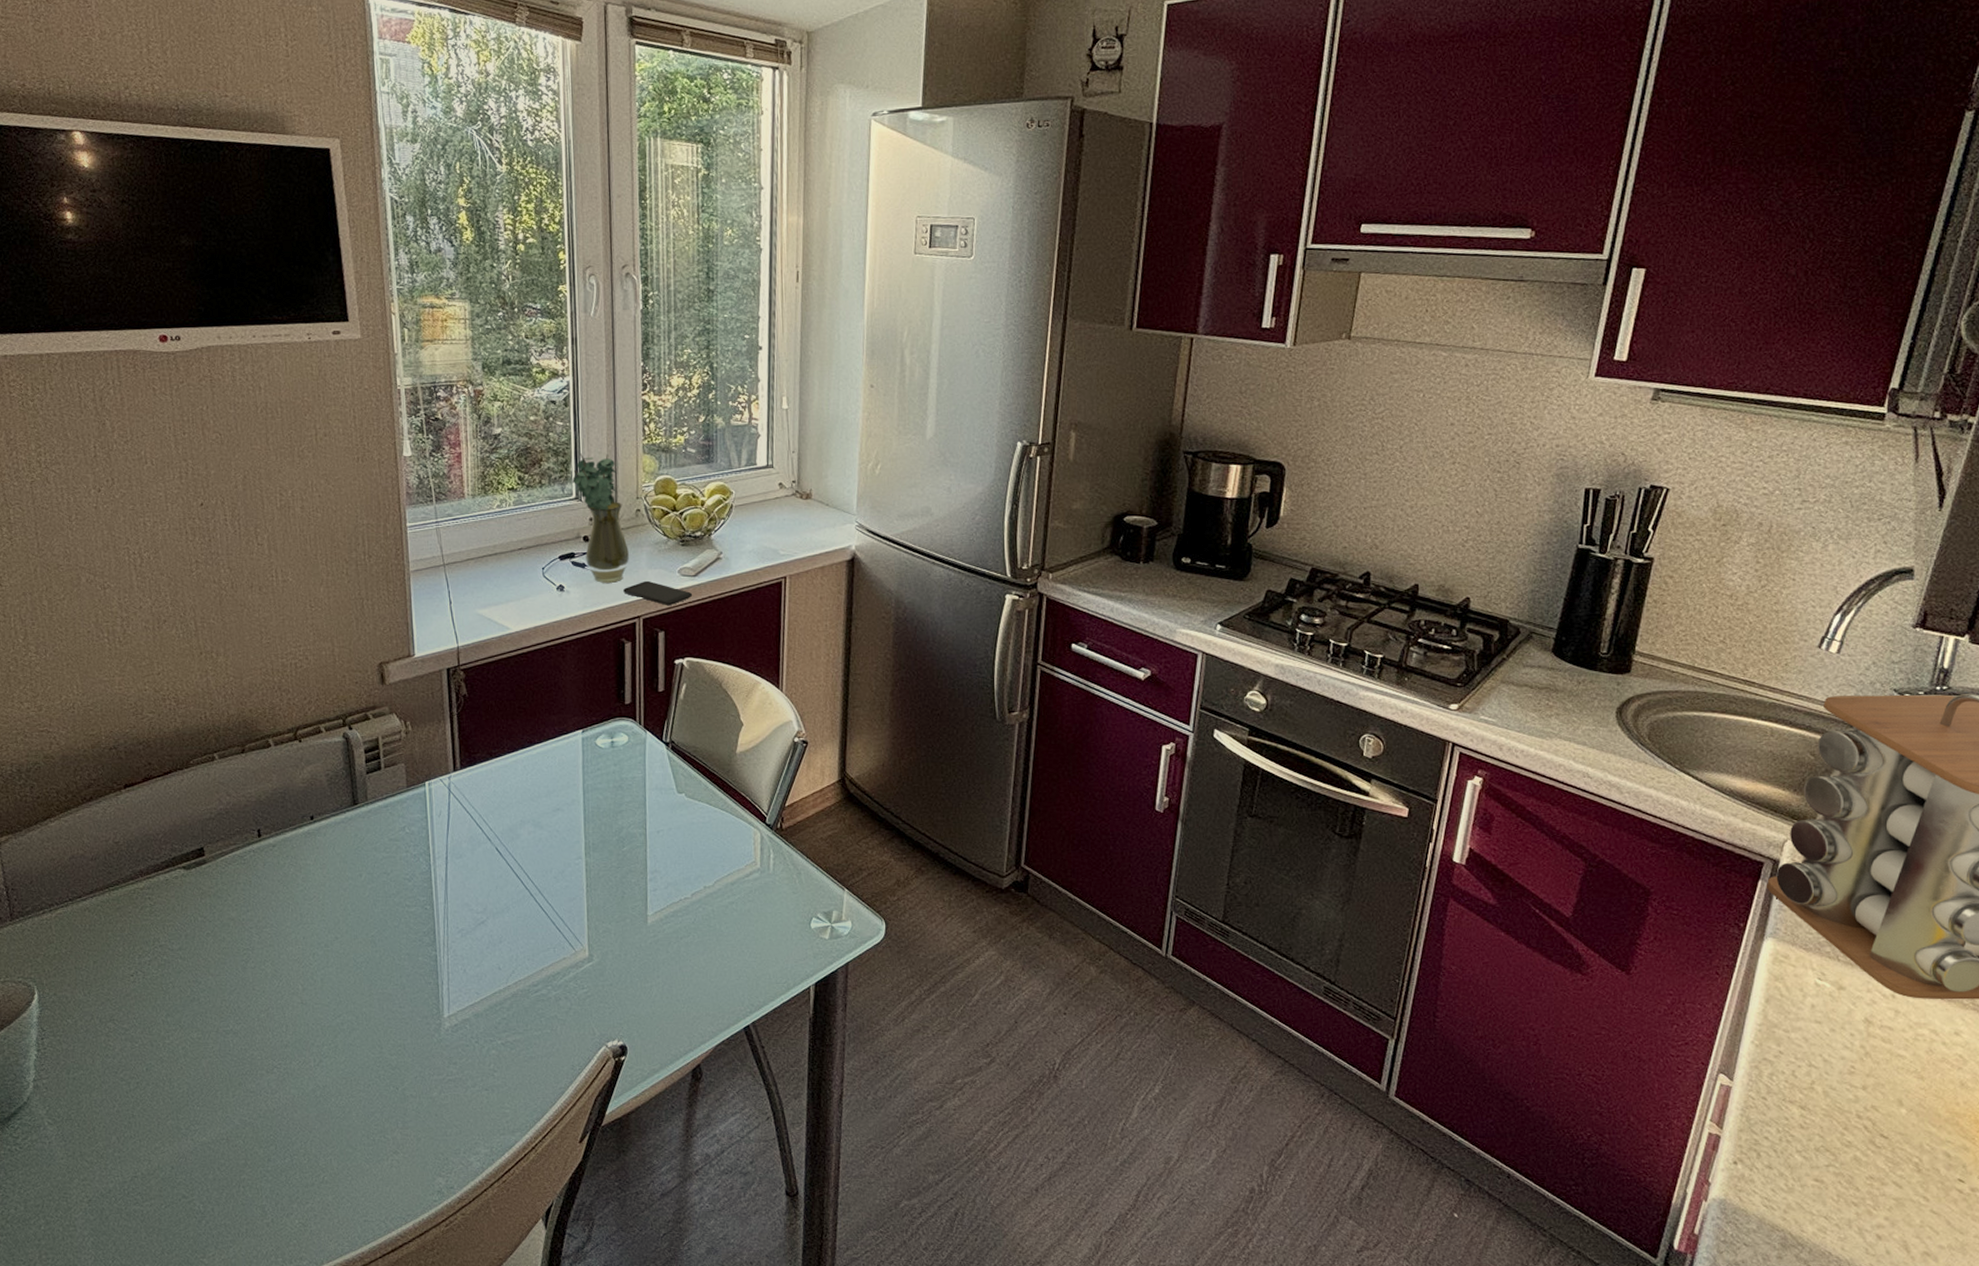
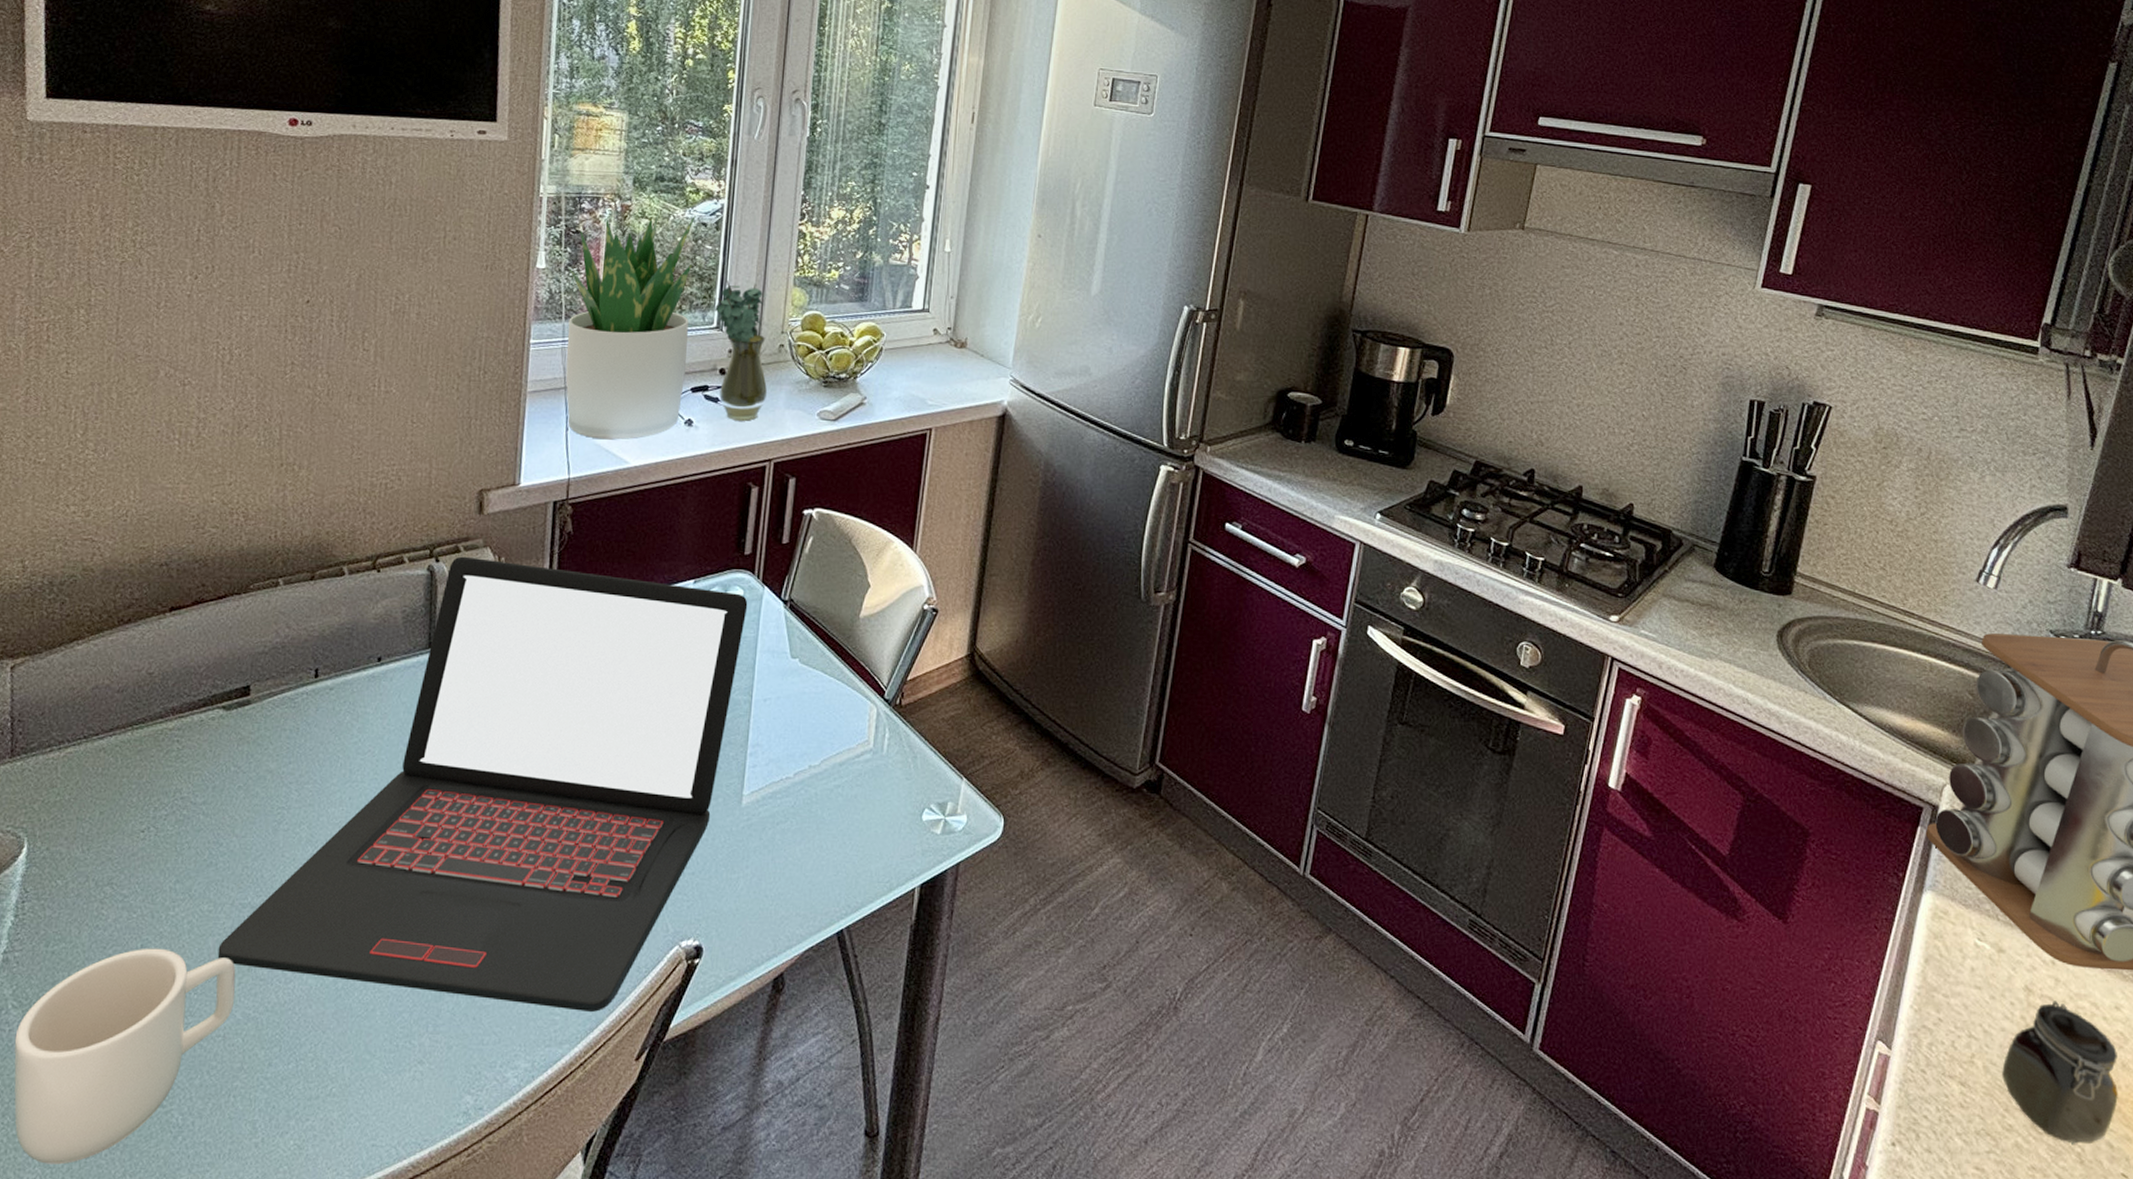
mug: none [54,1070,232,1247] -> present [14,948,236,1165]
laptop: none [211,723,633,1104] -> present [217,556,748,1012]
planter: none [432,393,552,610] -> present [566,211,696,440]
mobile phone: present [623,580,693,606] -> none [756,421,831,451]
jar: none [1842,1030,1957,1155] -> present [2002,1001,2119,1145]

